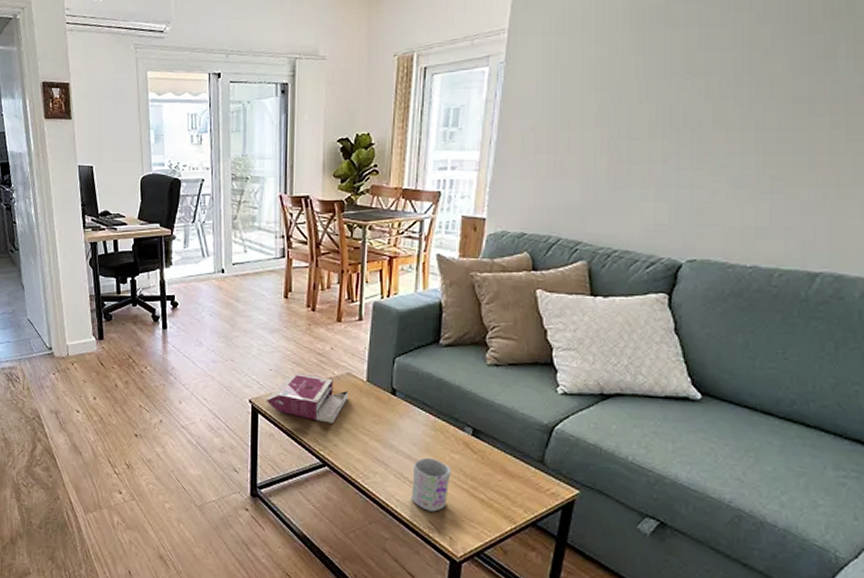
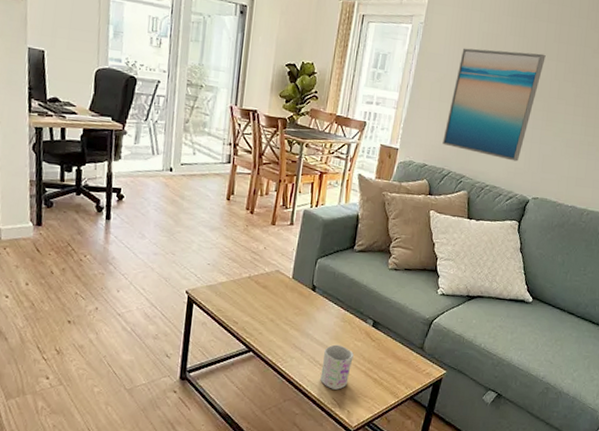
book: present [266,373,349,424] -> none [201,268,276,314]
wall art: none [545,70,687,216] -> present [442,48,546,162]

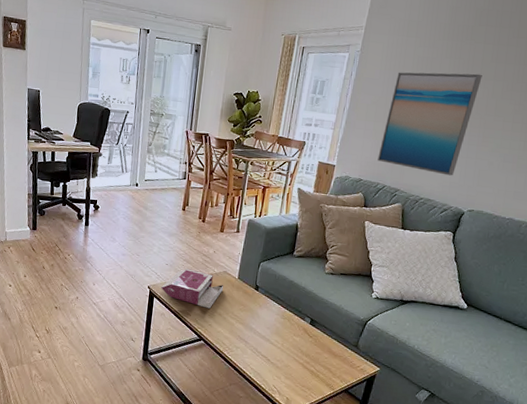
book: none [201,268,276,314] -> present [161,268,224,309]
mug: present [320,344,354,390] -> none [262,338,293,378]

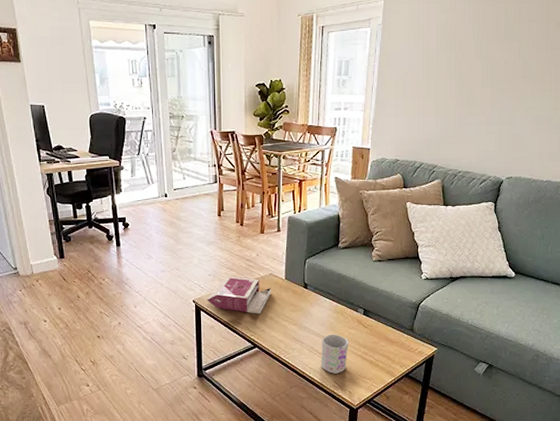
mug: none [262,338,293,378] -> present [321,334,349,374]
wall art: present [377,72,482,176] -> none [412,35,507,145]

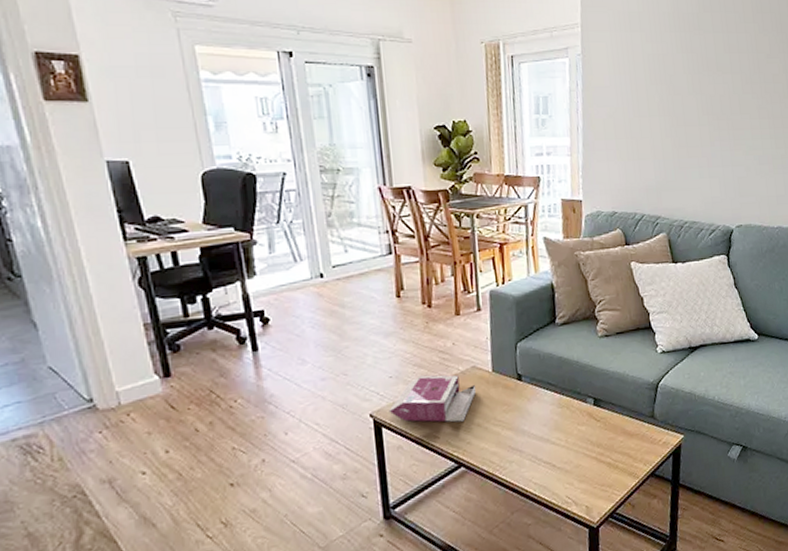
mug: present [321,334,349,374] -> none [546,434,580,487]

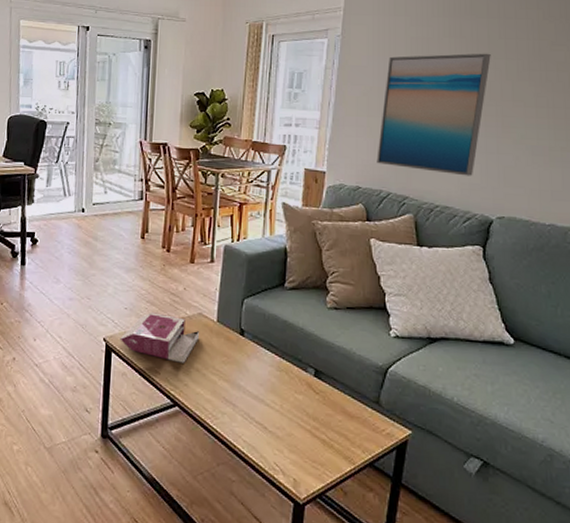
wall art: none [628,68,719,191] -> present [377,53,491,176]

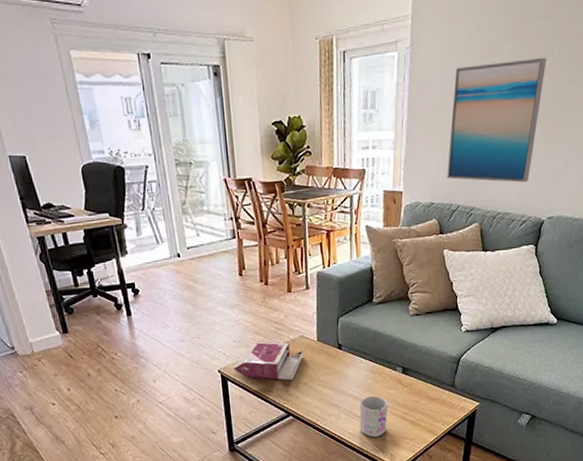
mug: none [258,398,295,453] -> present [359,395,388,437]

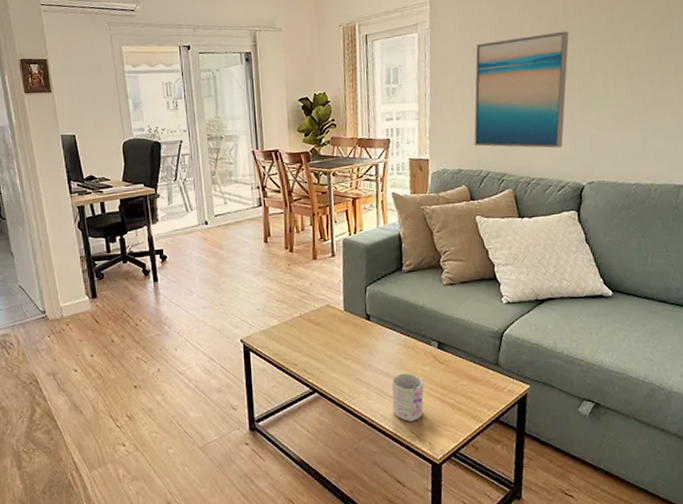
book: present [233,341,304,381] -> none [256,309,330,353]

